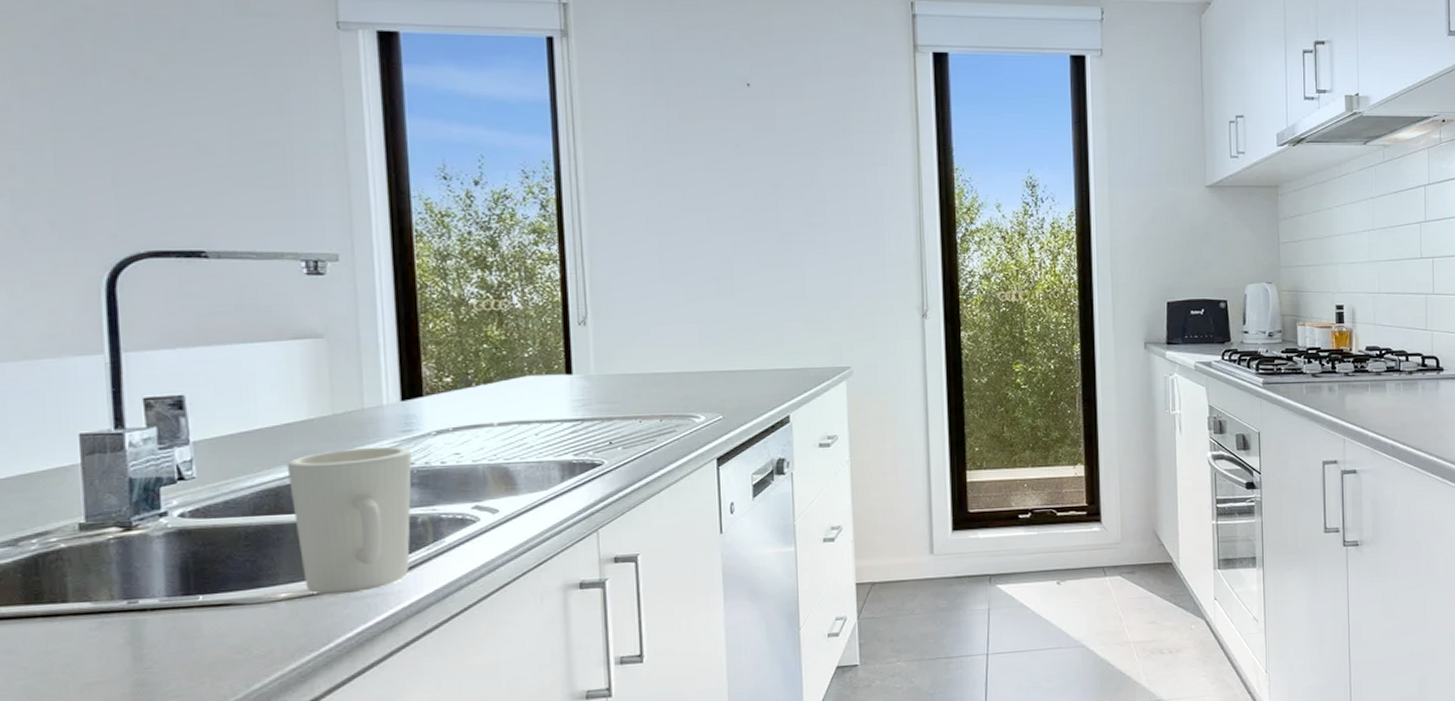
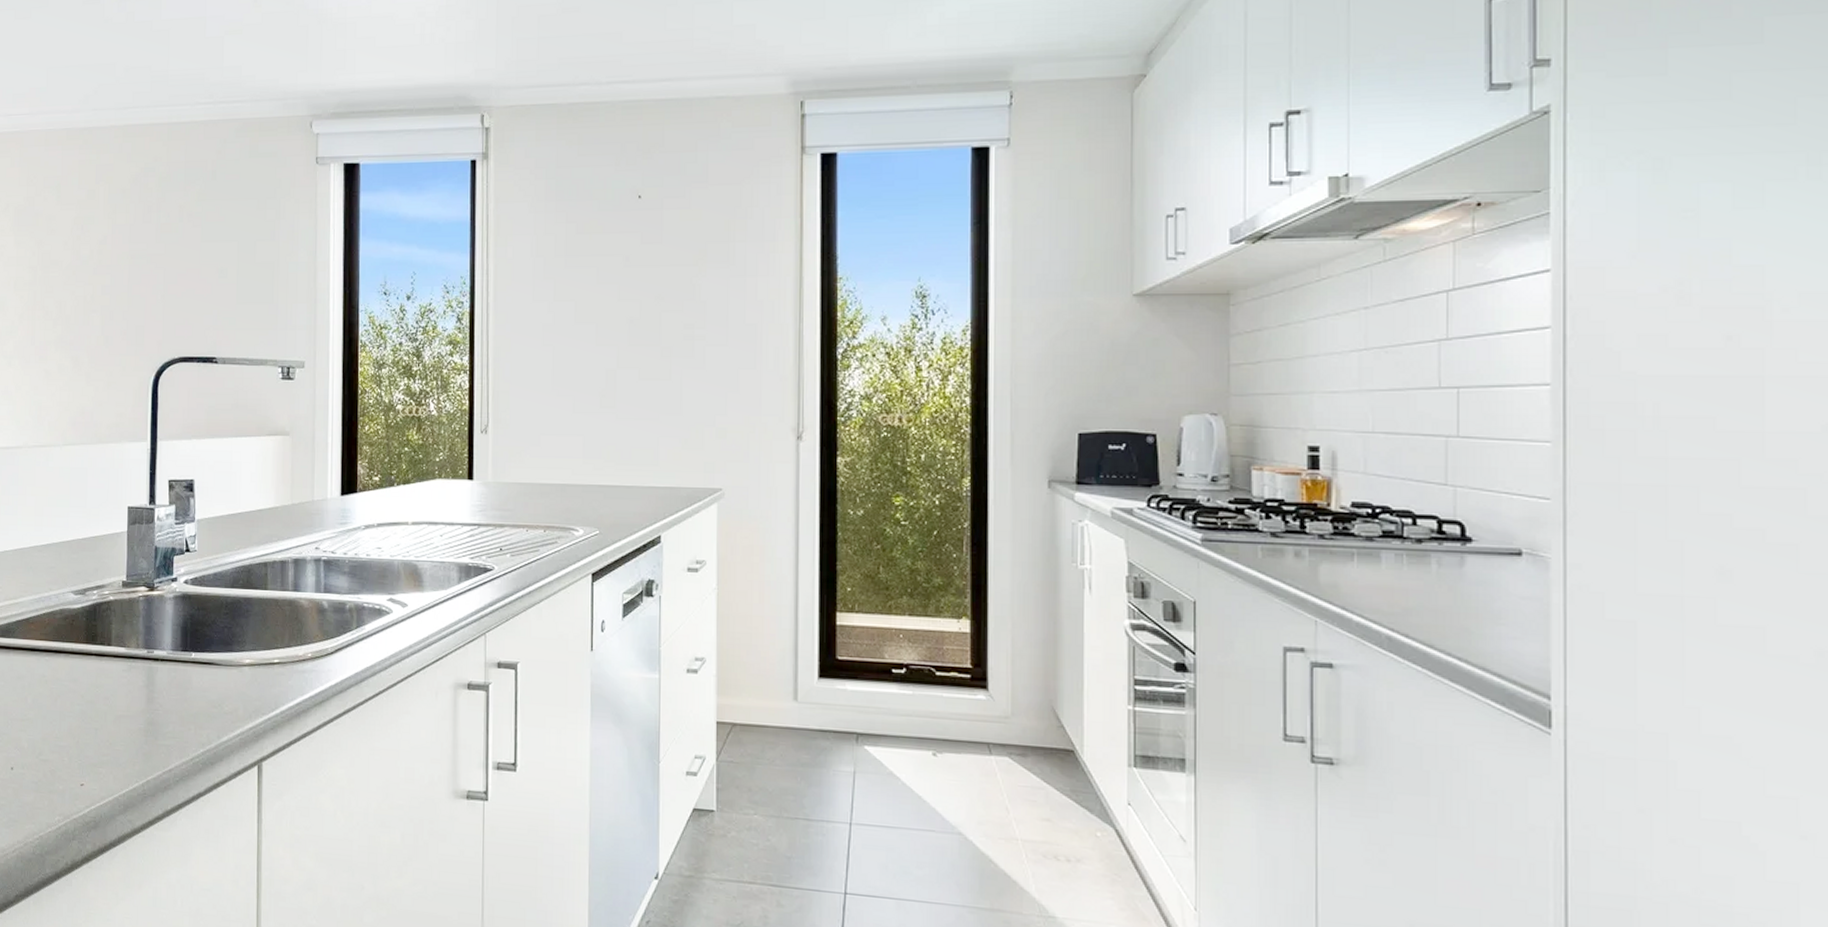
mug: present [286,446,412,595] -> none [257,535,345,667]

